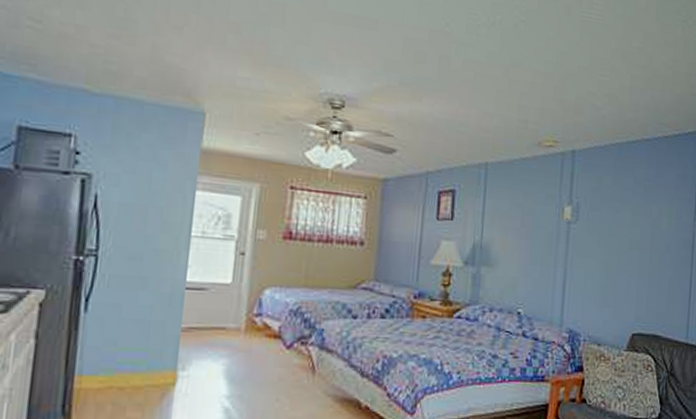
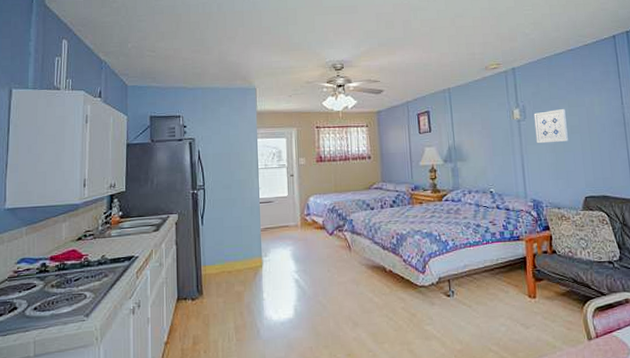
wall art: none [586,215,627,259] -> present [534,109,568,144]

